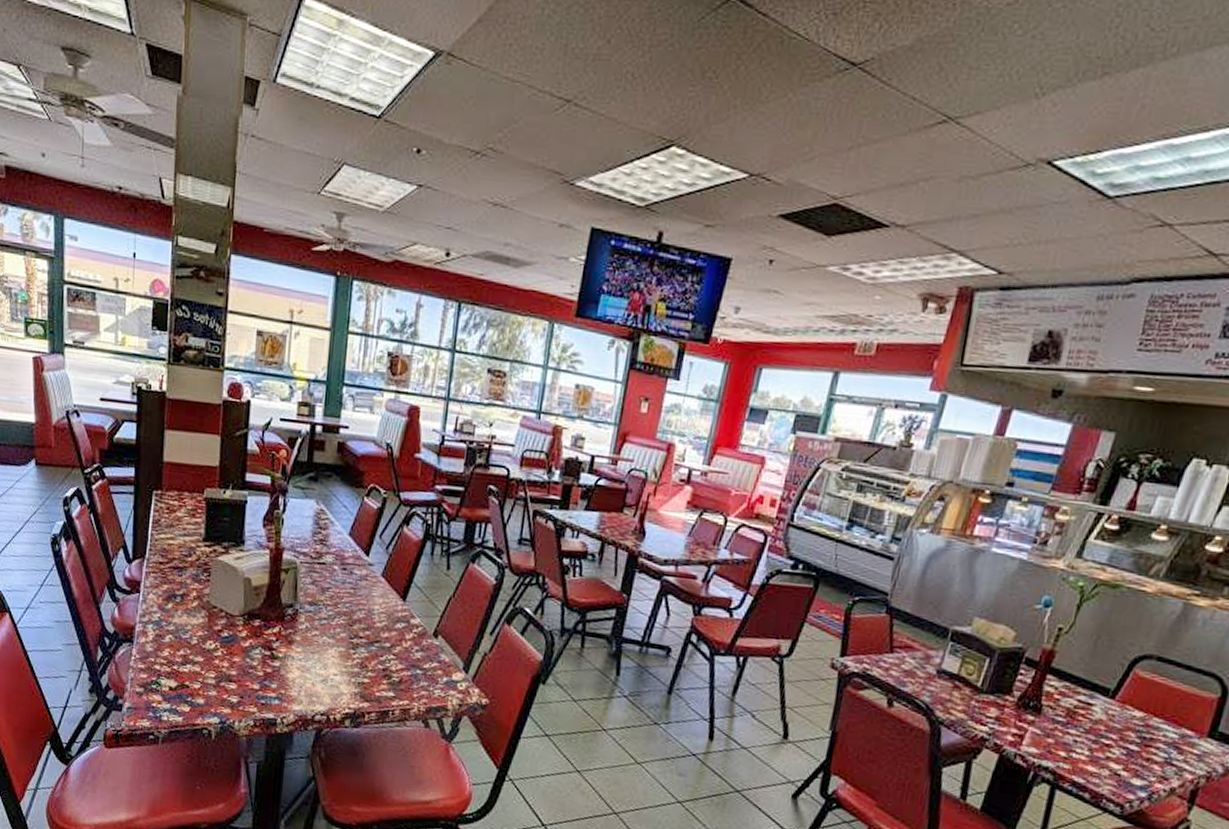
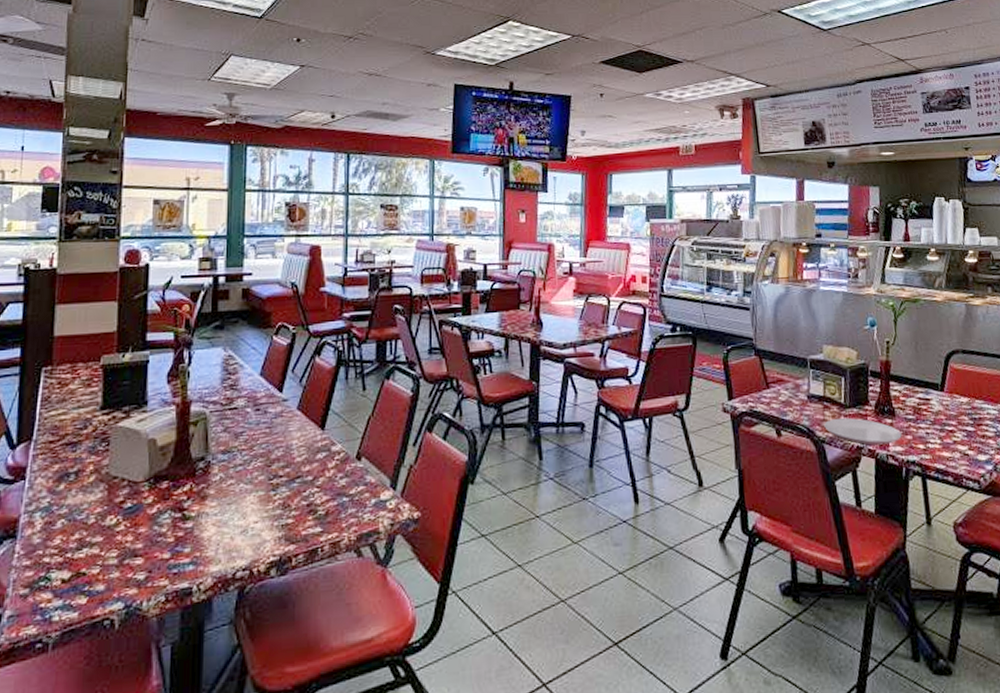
plate: none [947,701,1042,743] -> present [824,417,902,446]

